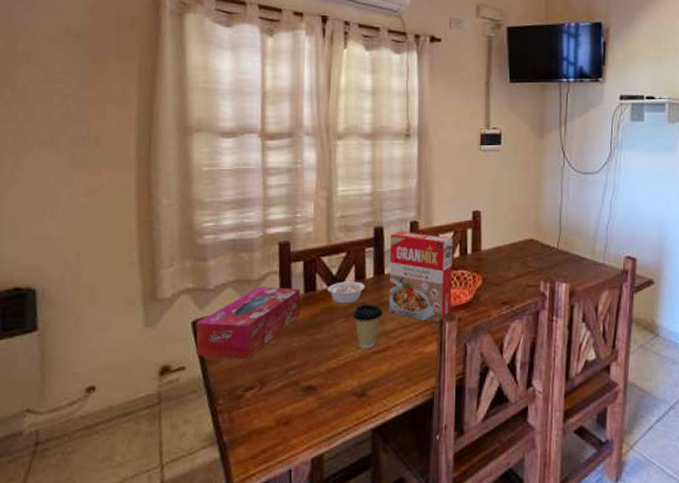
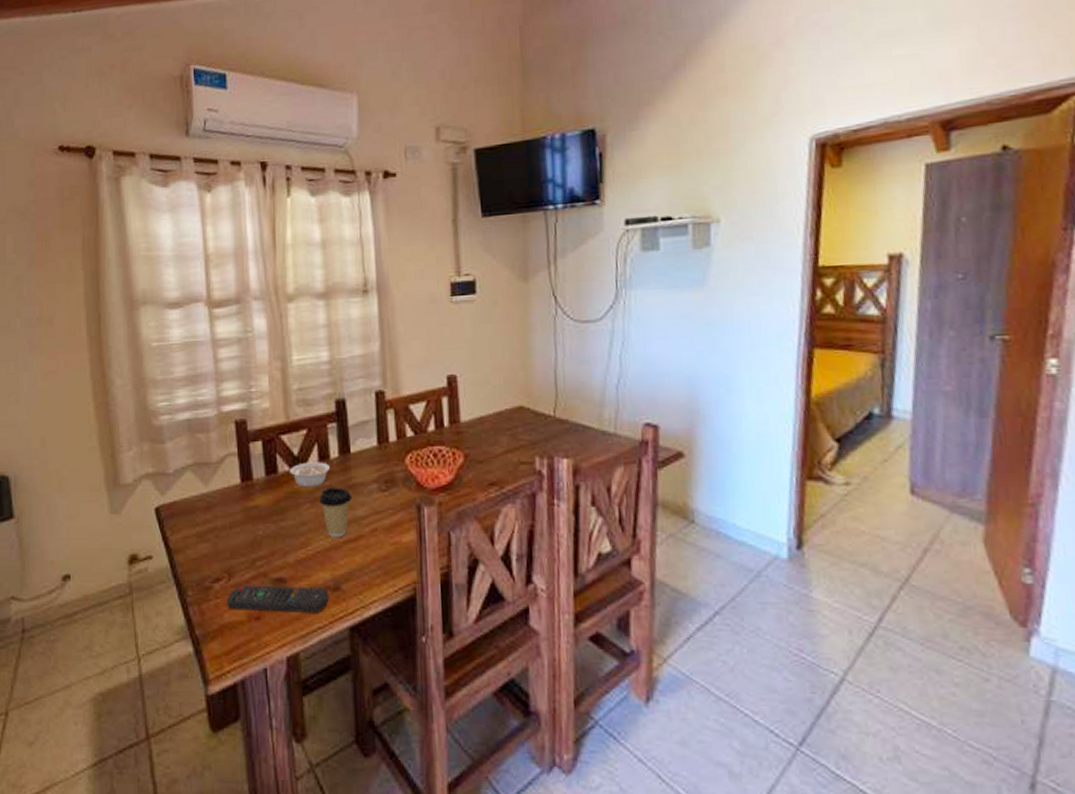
tissue box: present [196,287,301,359] -> none [159,470,263,548]
remote control: none [257,392,356,417] -> present [227,585,329,613]
cereal box: present [389,230,453,324] -> none [353,402,430,510]

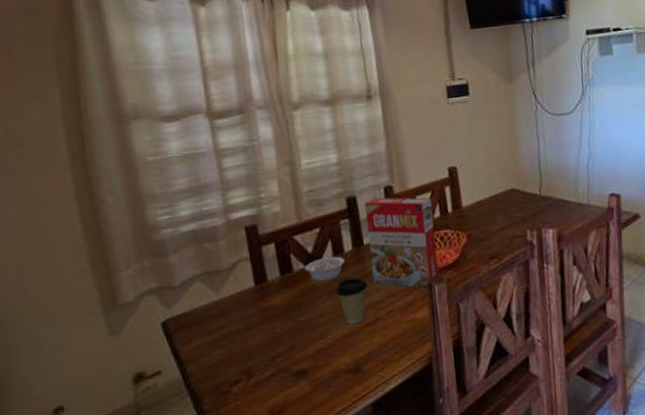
remote control: present [227,585,329,613] -> none [247,372,351,409]
cereal box: none [353,402,430,510] -> present [364,197,439,288]

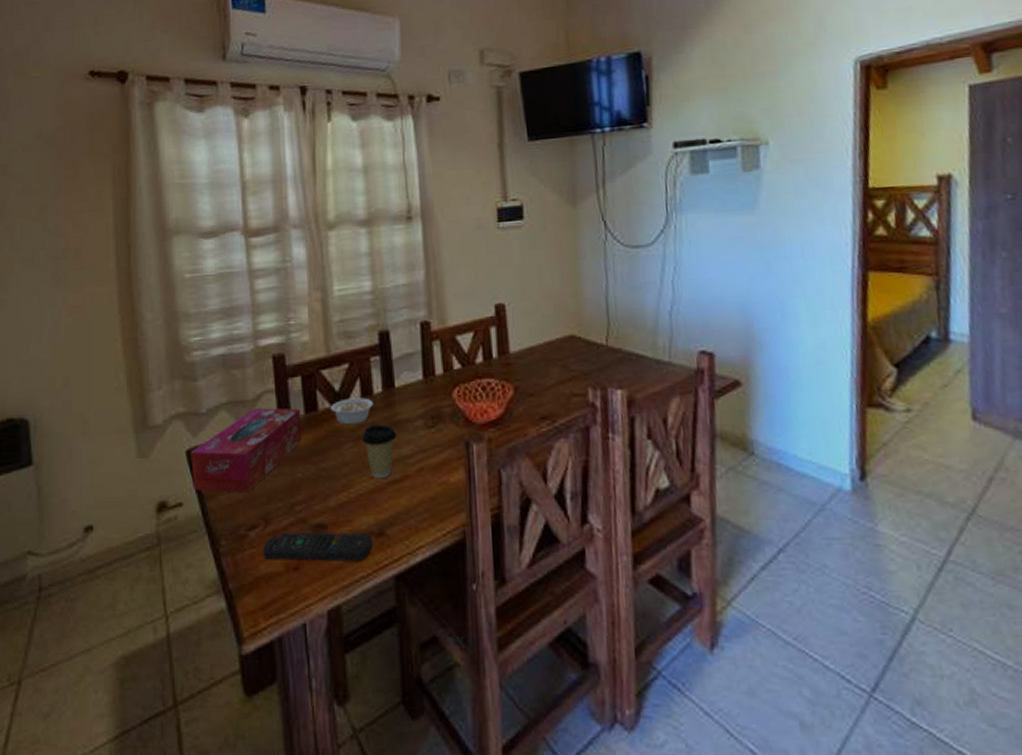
tissue box: none [166,272,279,358] -> present [191,408,302,493]
remote control: none [247,372,351,409] -> present [263,532,373,561]
cereal box: present [364,197,439,288] -> none [397,333,478,447]

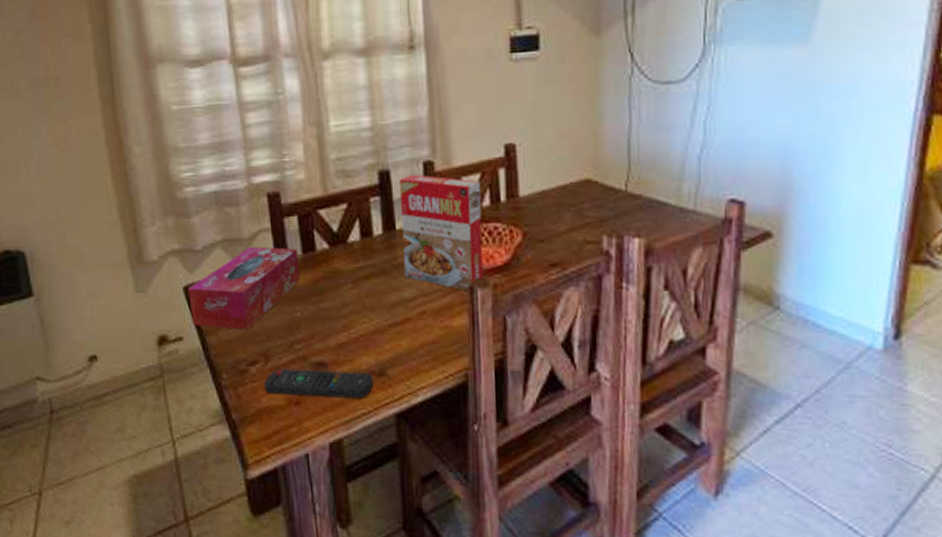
legume: present [331,397,373,425] -> none [329,239,373,267]
coffee cup: present [362,424,397,479] -> none [362,266,399,321]
cereal box: none [397,333,478,447] -> present [398,174,484,292]

